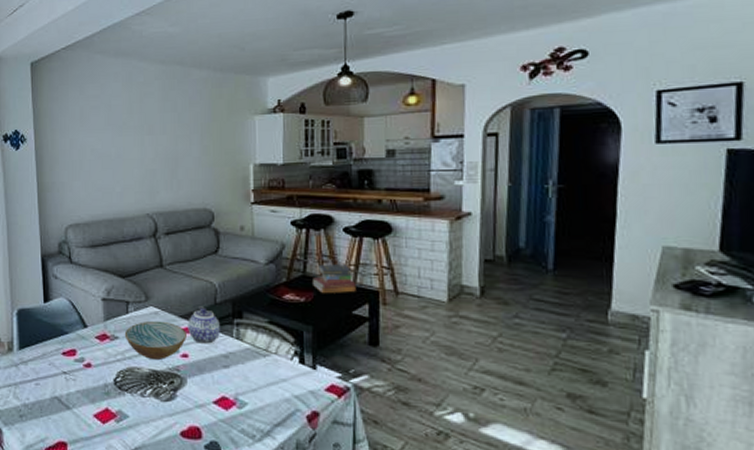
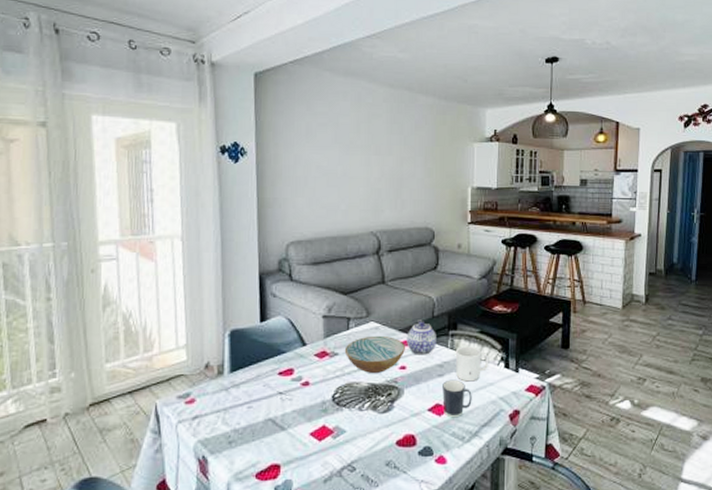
mug: none [228,372,262,414] -> present [442,379,472,418]
mug: none [241,337,281,376] -> present [455,346,489,382]
books: present [313,264,356,294] -> none [518,278,553,305]

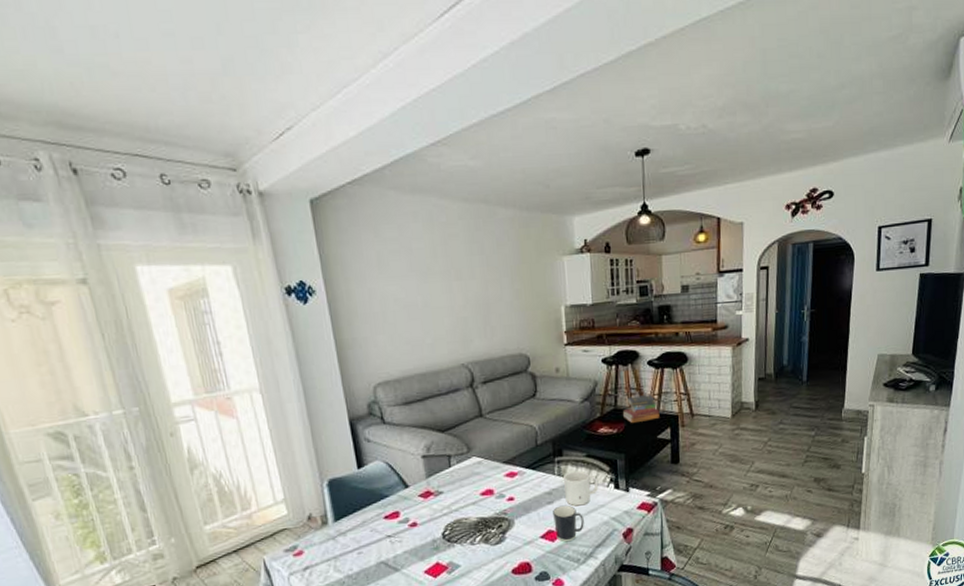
bowl: present [344,335,405,373] -> none [448,469,511,508]
teapot: present [406,320,438,355] -> none [511,450,544,486]
books: none [518,278,553,305] -> present [623,395,660,424]

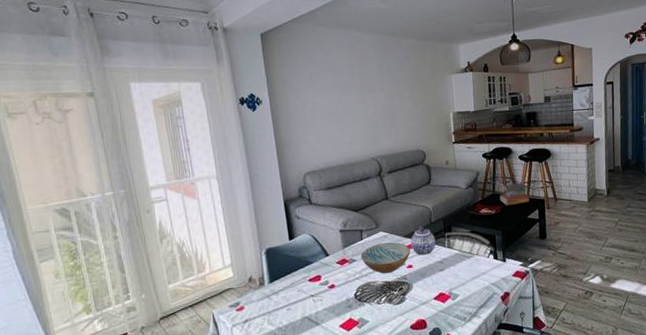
bowl: none [448,469,511,508] -> present [360,242,410,274]
teapot: none [511,450,544,486] -> present [410,226,436,256]
mug: present [553,505,584,542] -> none [444,272,469,303]
mug: present [562,470,599,506] -> none [451,244,481,273]

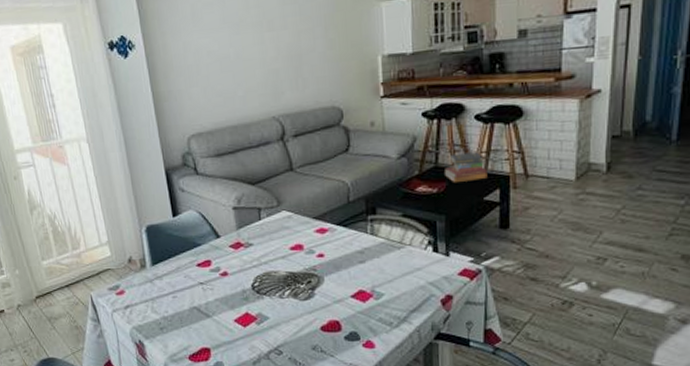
bowl: present [360,242,410,274] -> none [258,224,322,262]
teapot: present [410,226,436,256] -> none [321,206,356,243]

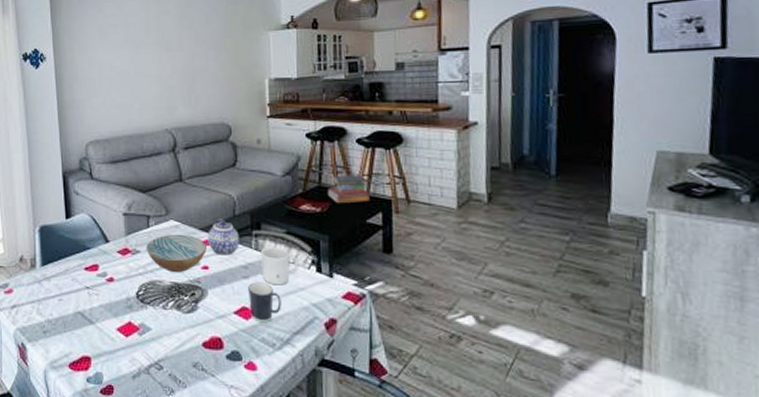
bowl: none [258,224,322,262] -> present [146,234,207,272]
teapot: none [321,206,356,243] -> present [207,219,240,256]
mug: none [364,265,398,304] -> present [248,282,281,323]
mug: none [376,231,415,268] -> present [260,247,299,285]

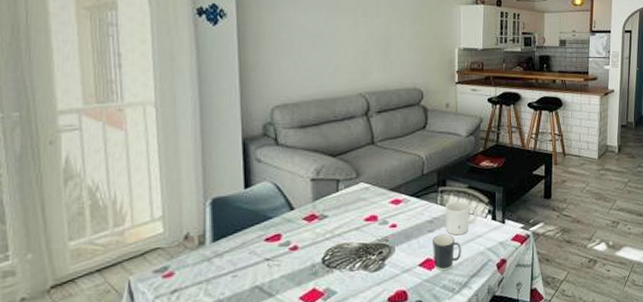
bowl: present [146,234,207,272] -> none [334,195,395,234]
teapot: present [207,219,240,256] -> none [397,178,427,213]
books: present [328,175,370,204] -> none [504,134,536,159]

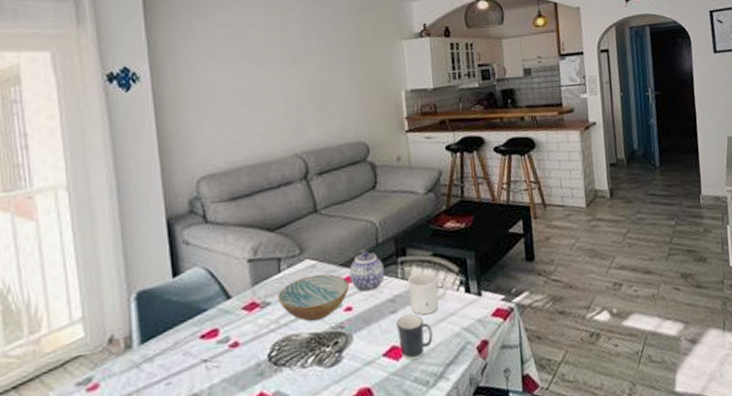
bowl: none [334,195,395,234] -> present [277,274,349,322]
teapot: none [397,178,427,213] -> present [349,249,386,292]

